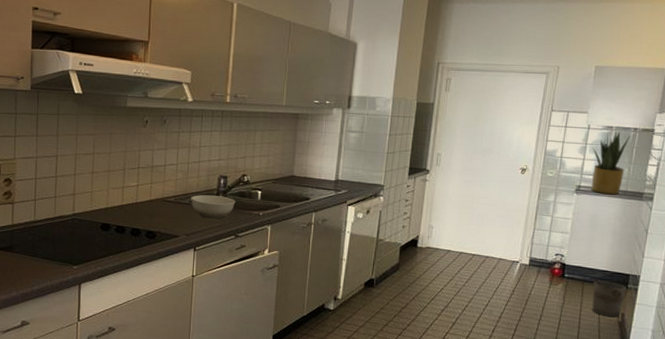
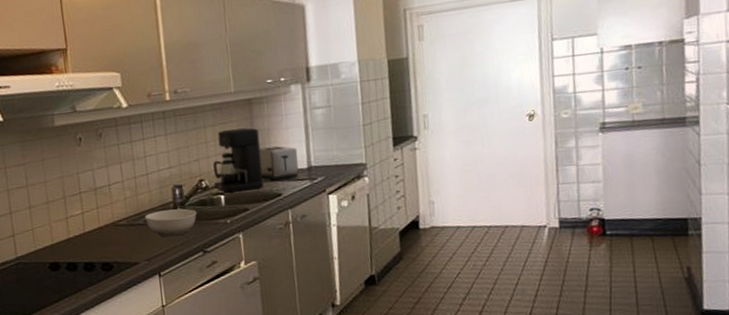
coffee maker: none [255,136,300,191] -> present [212,128,263,193]
toaster: none [295,156,329,187] -> present [259,145,299,181]
planter: present [591,131,630,195] -> none [611,49,657,128]
bucket: present [592,278,627,318] -> none [641,230,688,275]

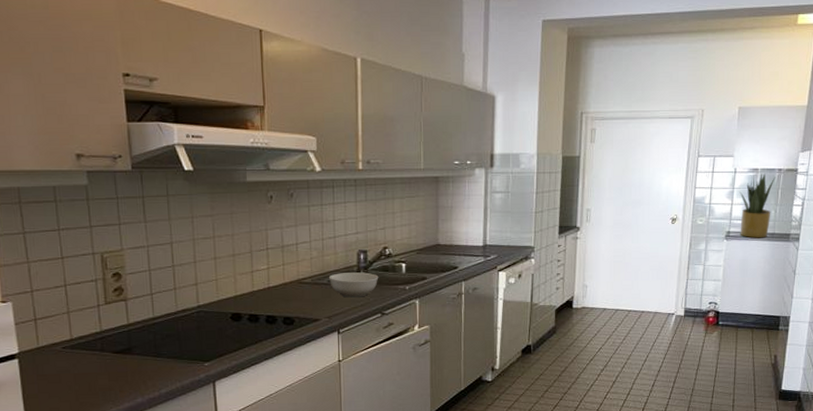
coffee maker: present [212,128,263,193] -> none [397,203,443,262]
toaster: present [259,145,299,181] -> none [440,222,476,255]
planter: none [611,49,657,128] -> present [739,173,775,239]

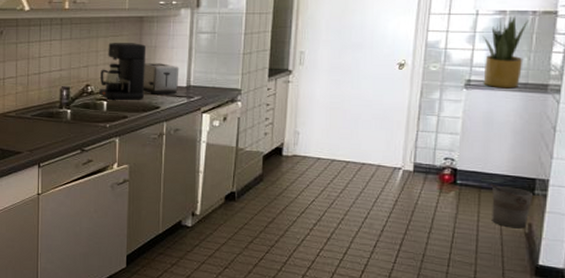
bowl: present [328,272,379,298] -> none [31,108,80,133]
coffee maker: none [397,203,443,262] -> present [99,43,147,100]
toaster: none [440,222,476,255] -> present [143,62,179,95]
bucket: none [745,323,778,360] -> present [490,184,534,229]

